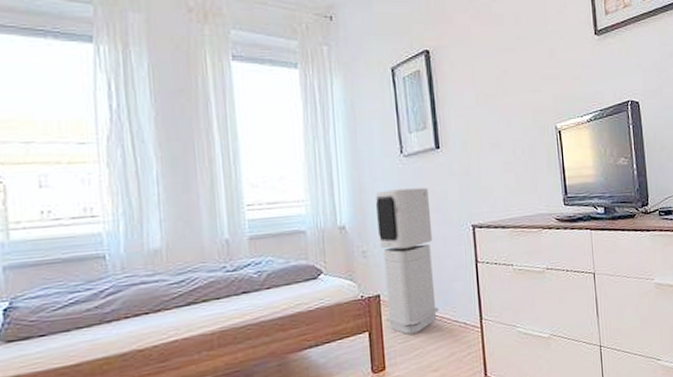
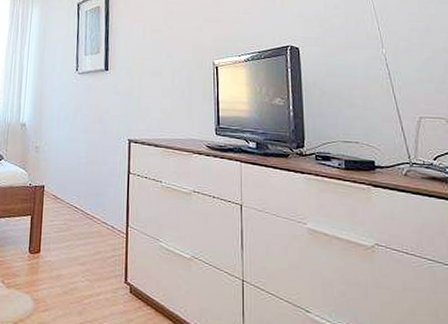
air purifier: present [376,187,438,334] -> none [47,99,95,226]

